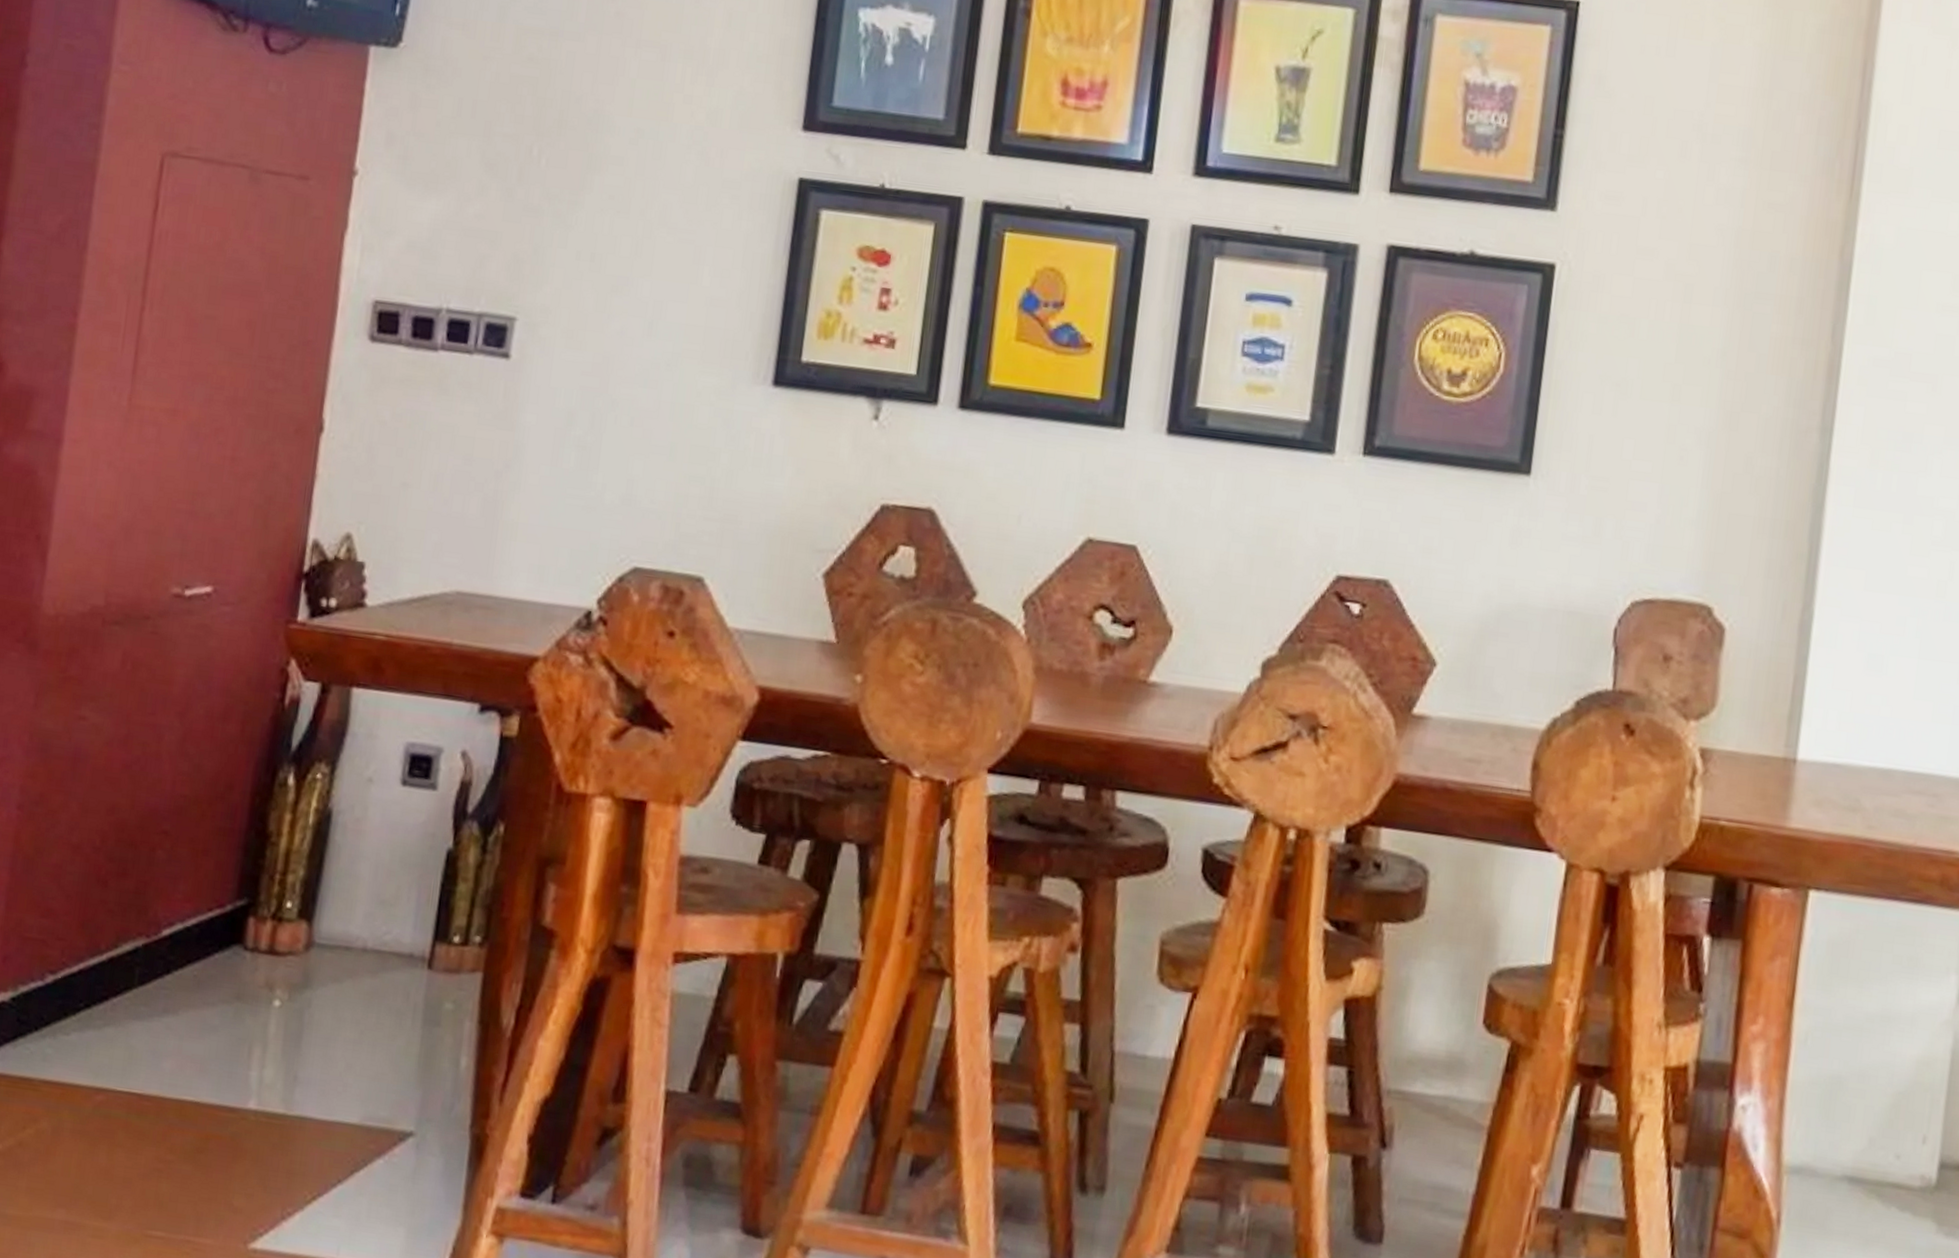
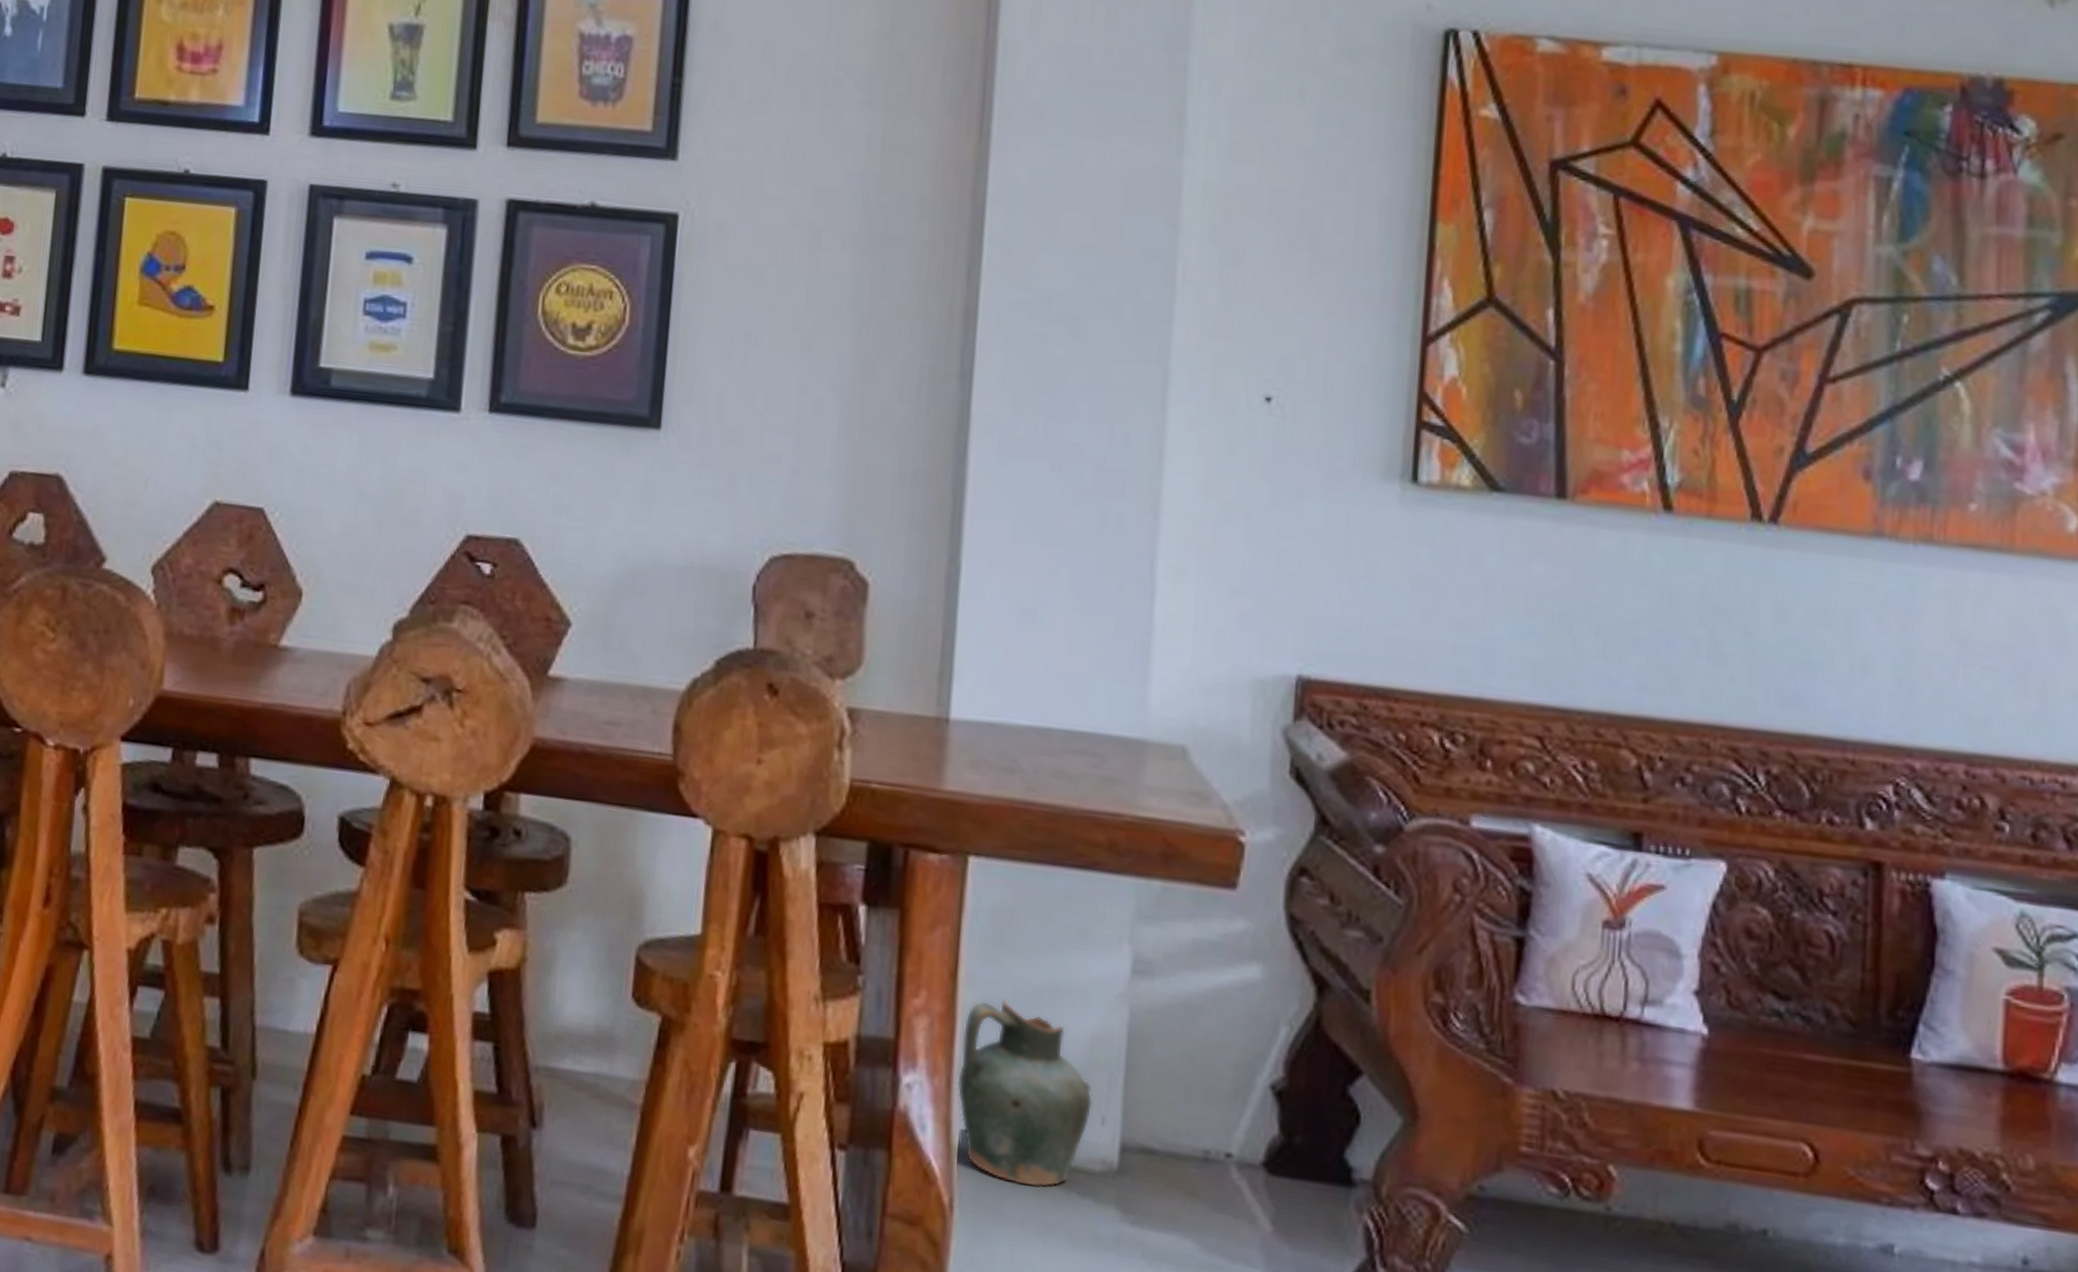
ceramic jug: none [1788,1026,1916,1203] -> present [957,1000,1093,1188]

